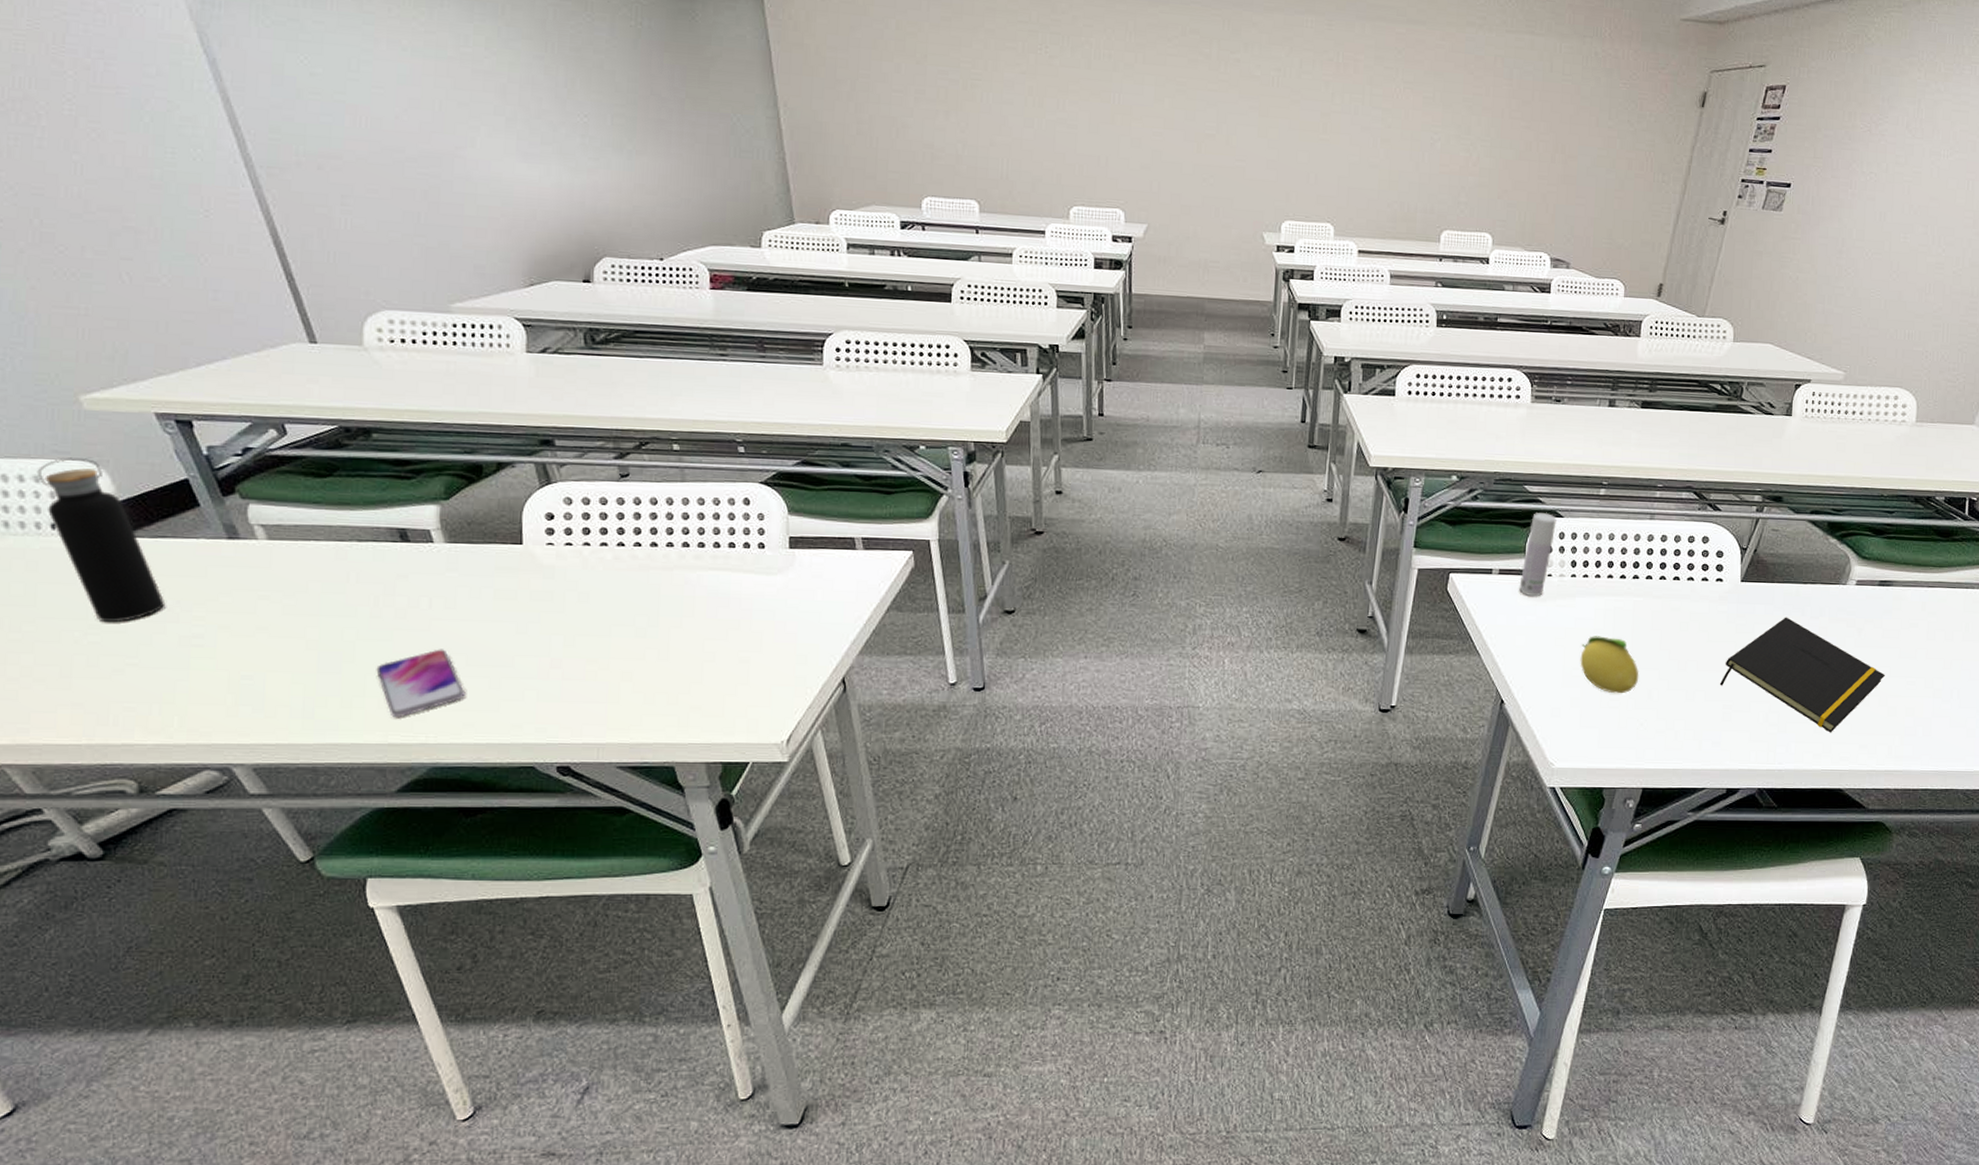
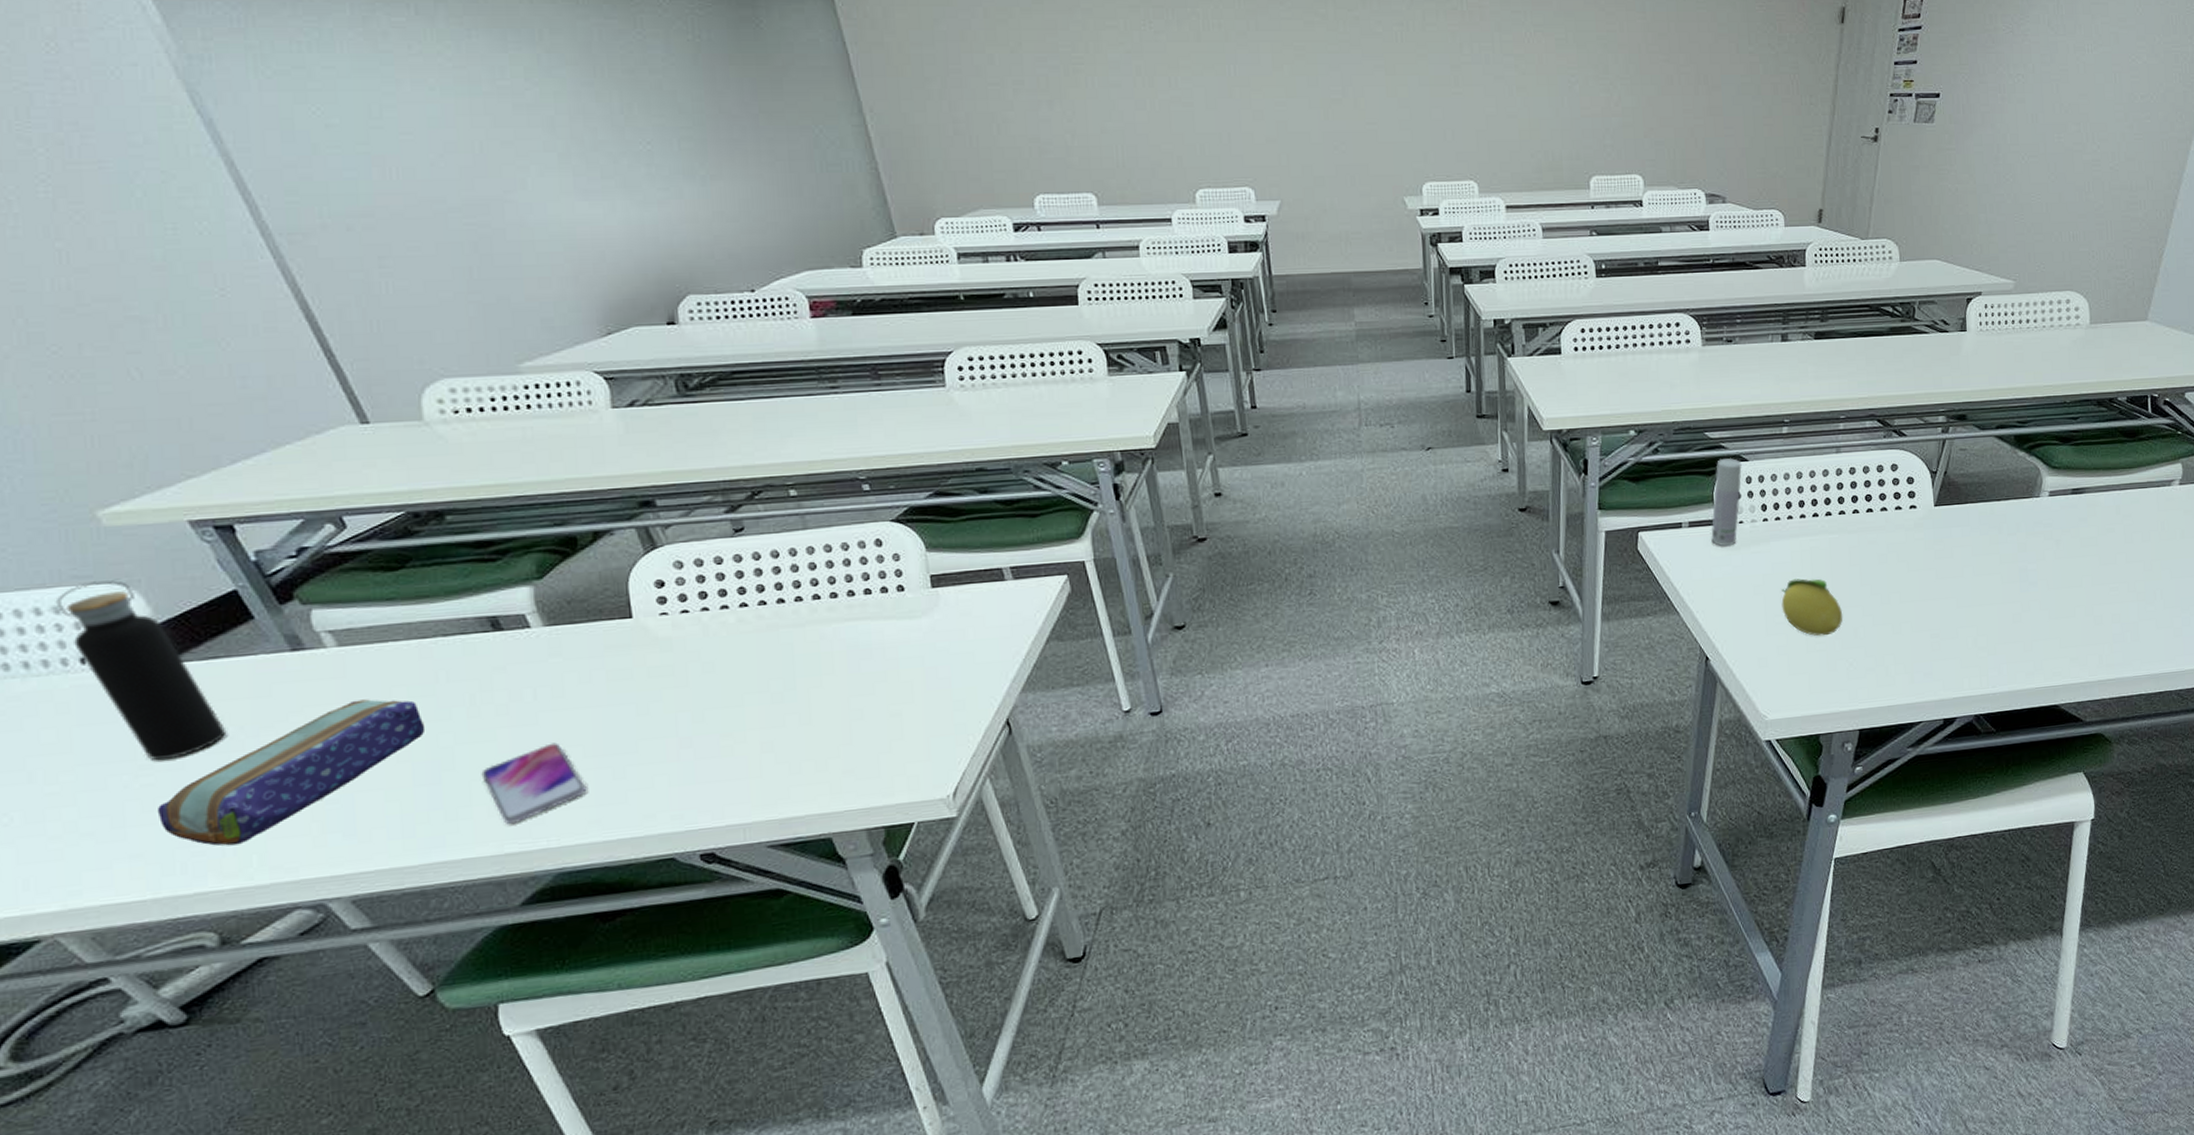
pencil case: none [99,589,333,706] -> present [157,699,426,846]
notepad: present [1720,617,1886,733] -> none [1925,537,2088,650]

